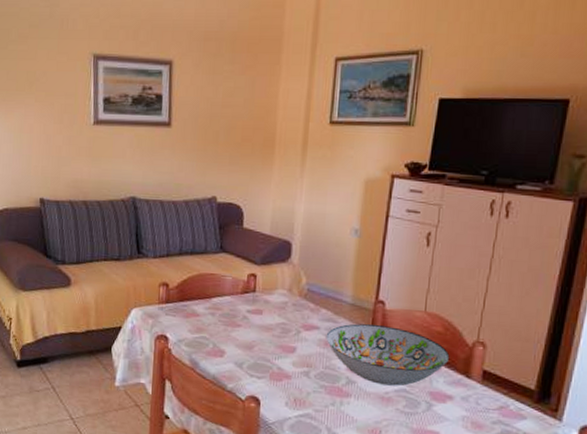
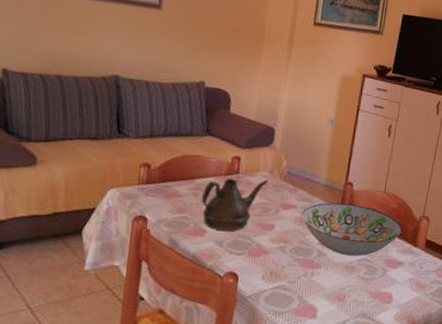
teapot: none [219,296,287,353] -> present [202,178,268,231]

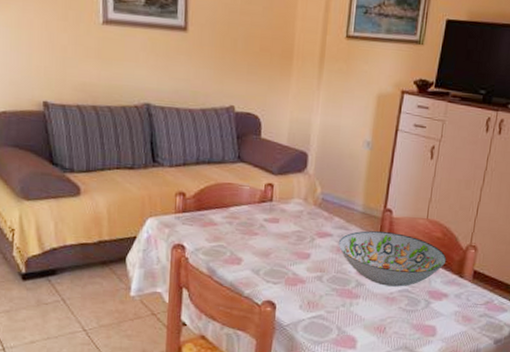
teapot: present [202,178,268,231] -> none [237,205,303,260]

